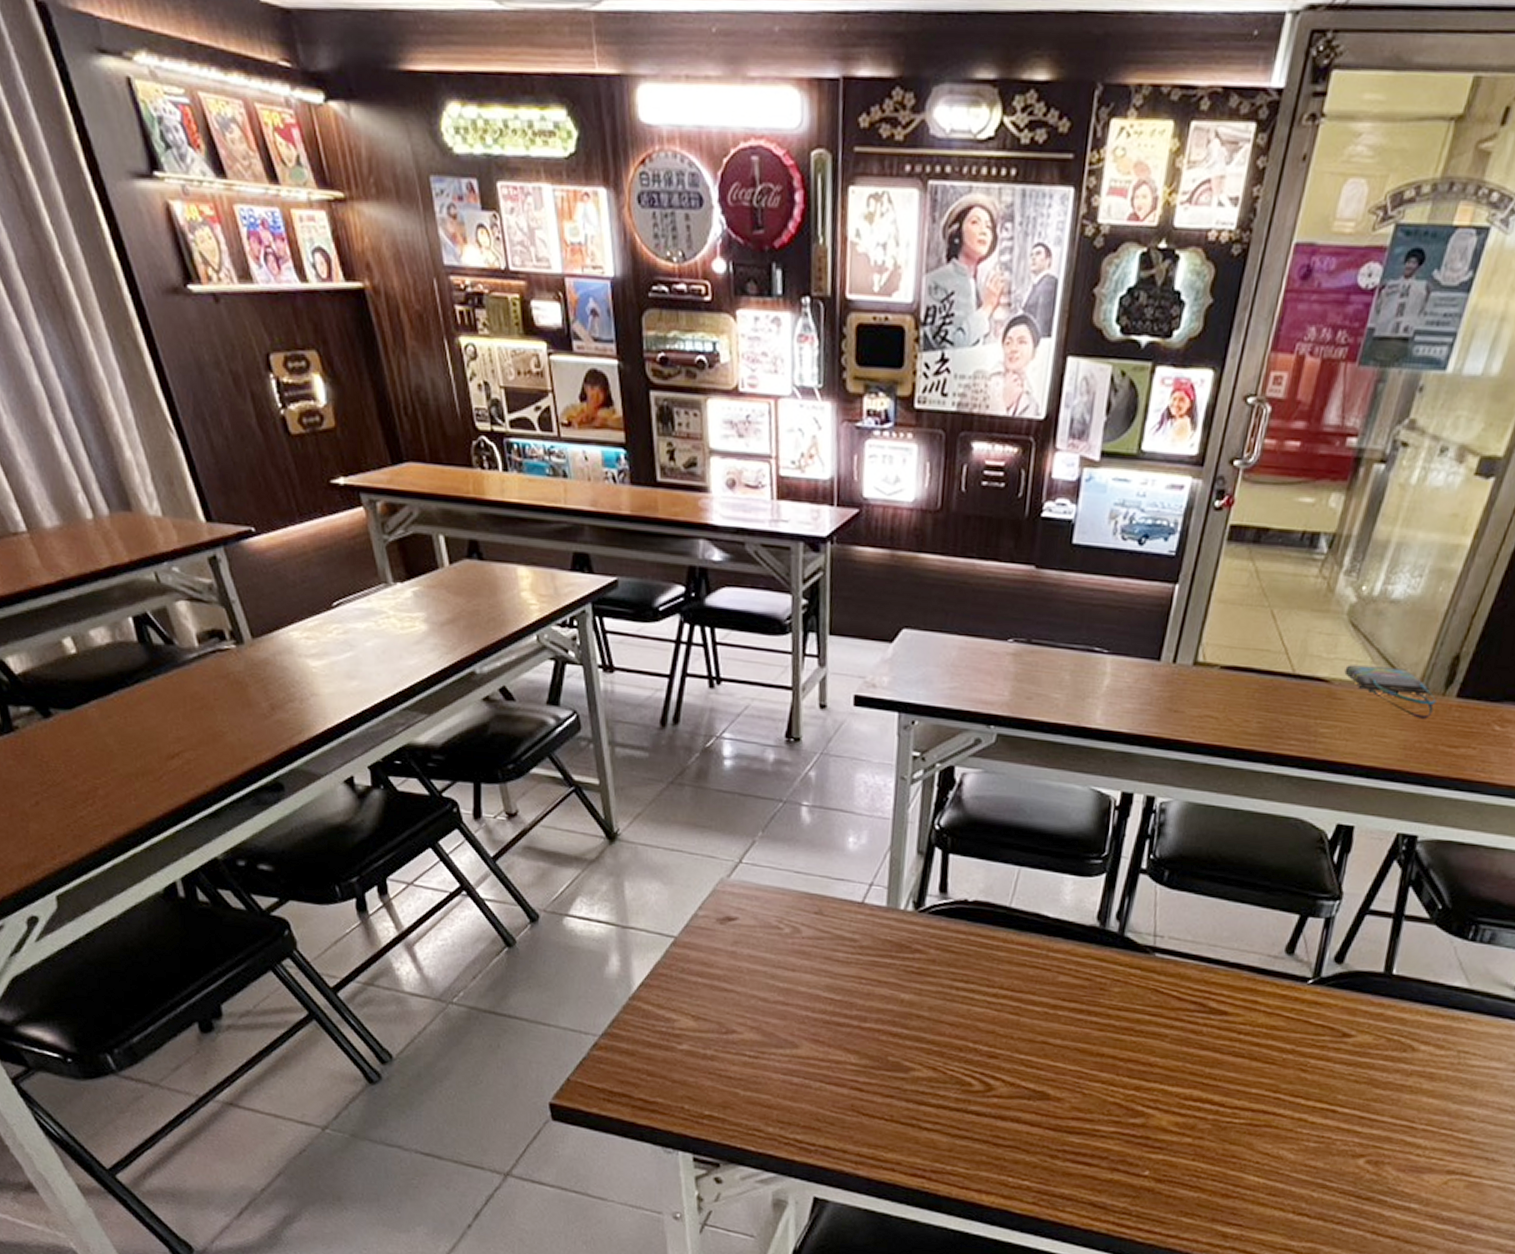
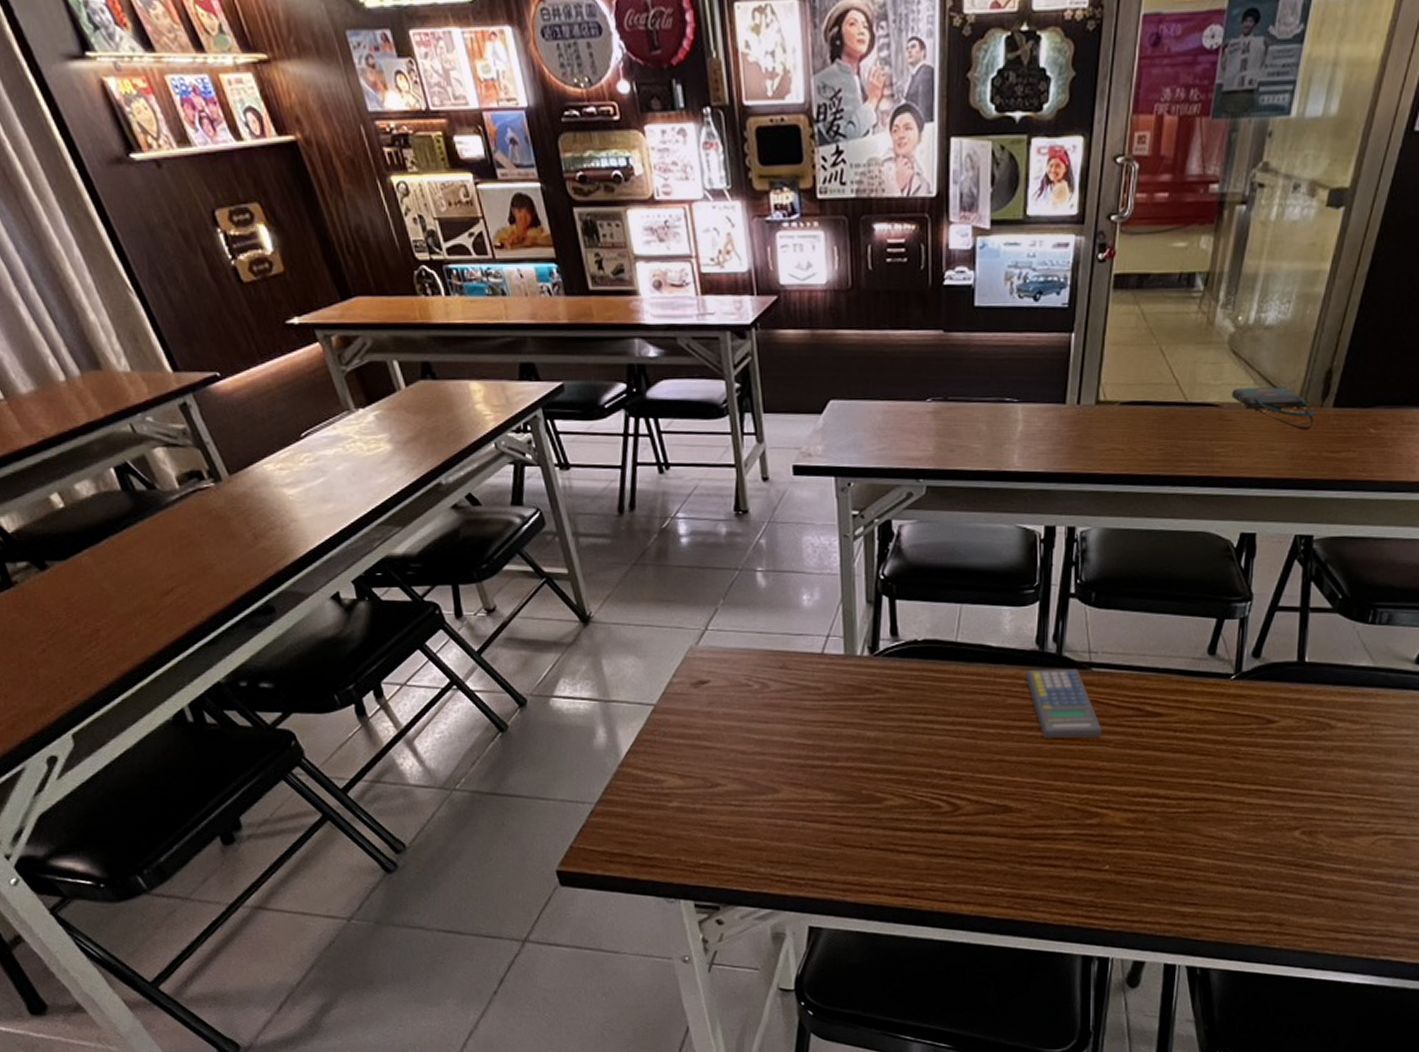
calculator: none [1081,948,1160,1030] -> present [1026,669,1103,740]

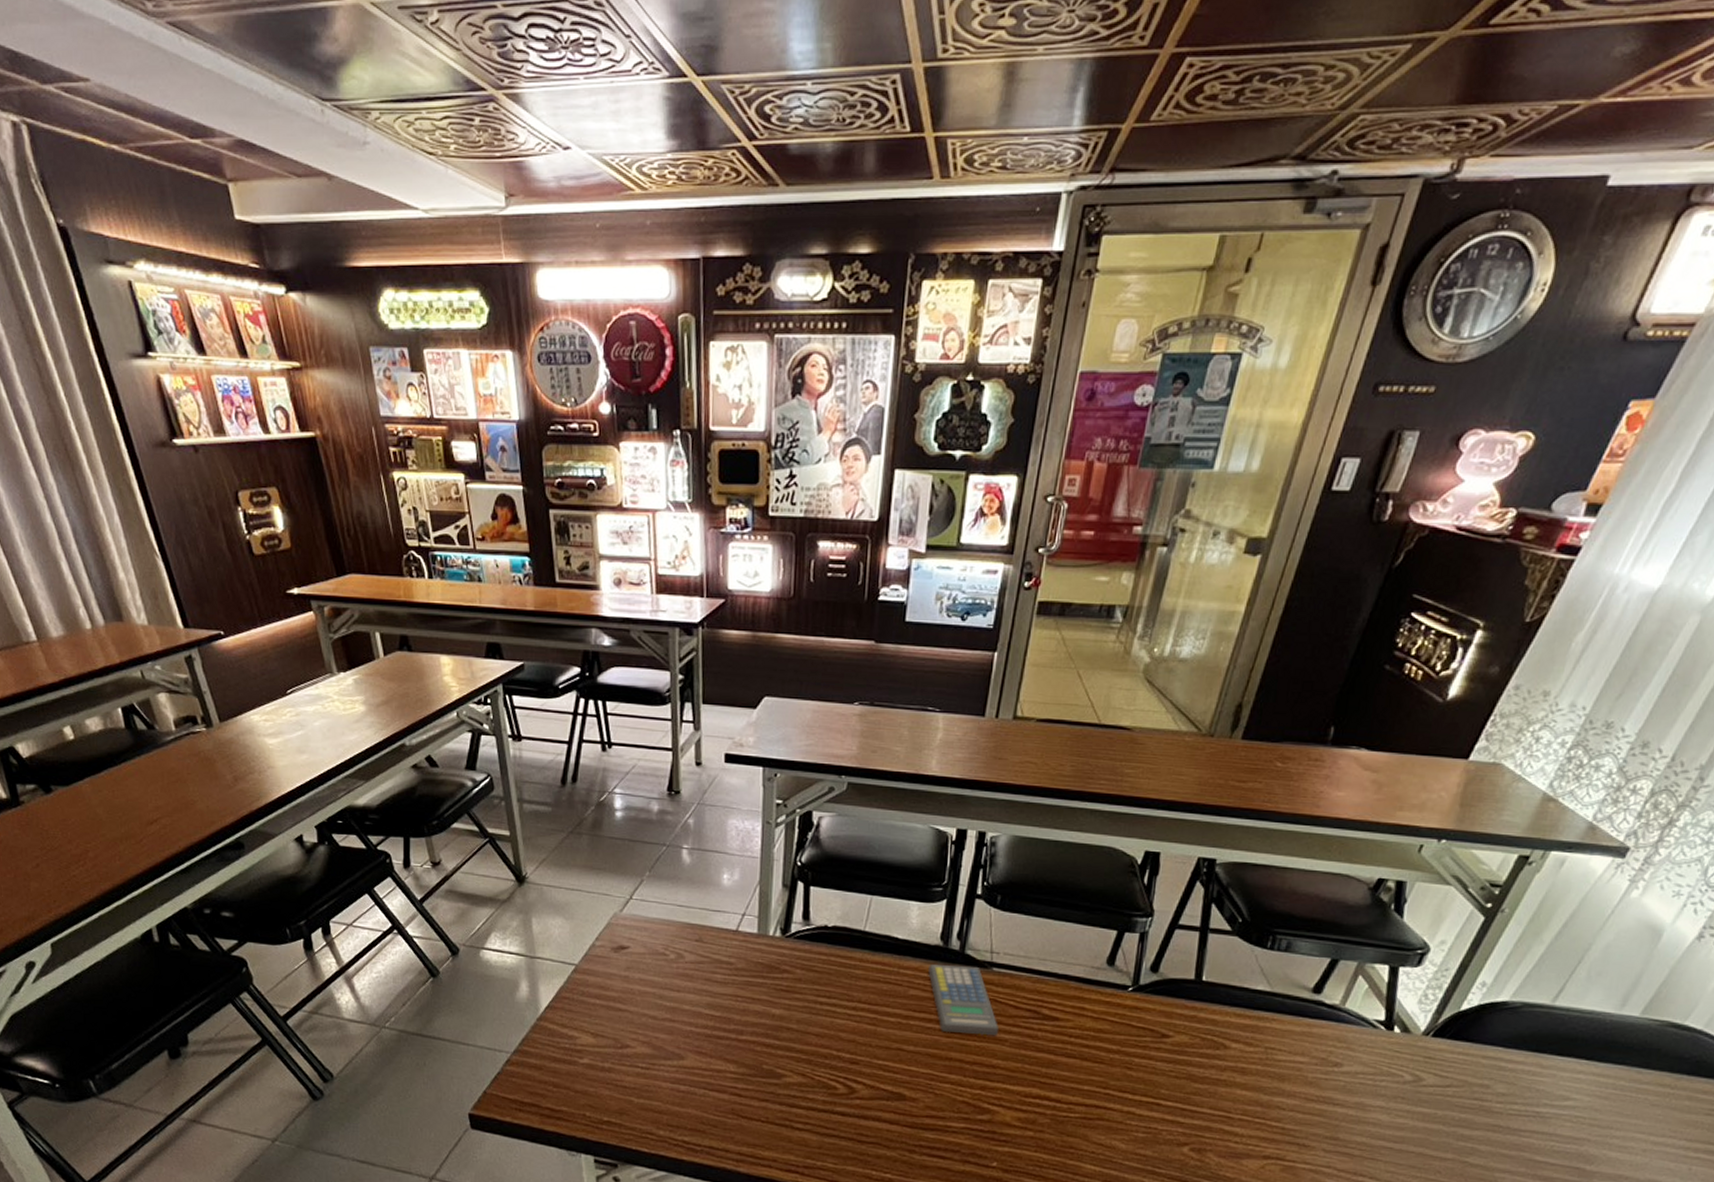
tote bag: present [1231,387,1316,430] -> none [1143,715,1225,759]

